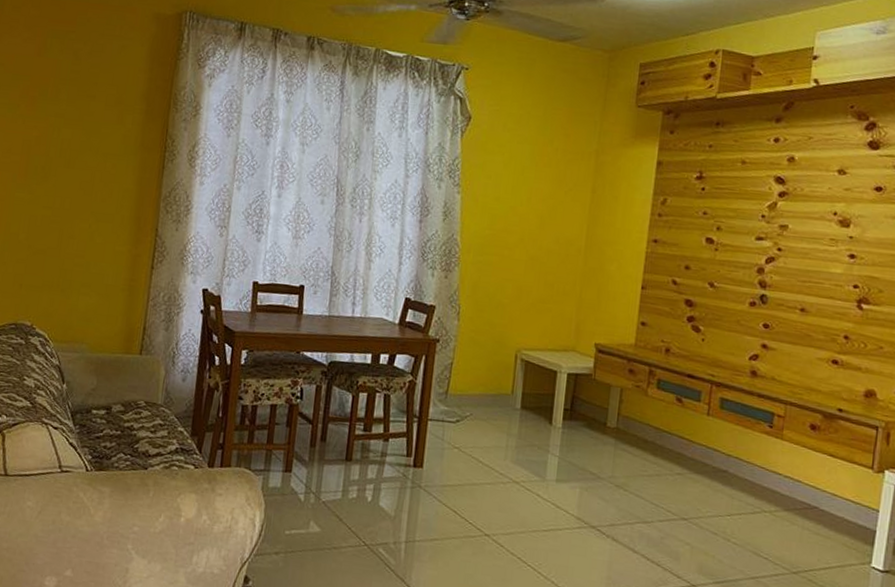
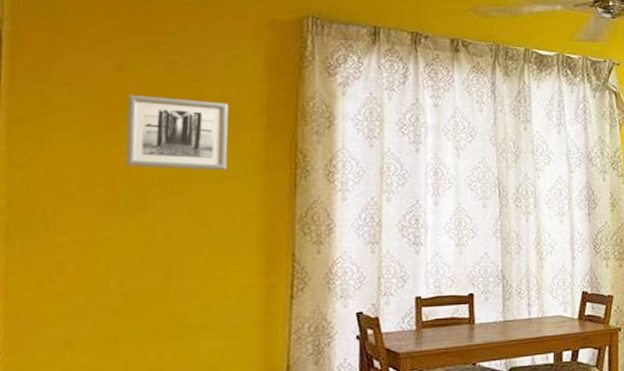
wall art: none [37,76,118,148] -> present [125,94,229,170]

